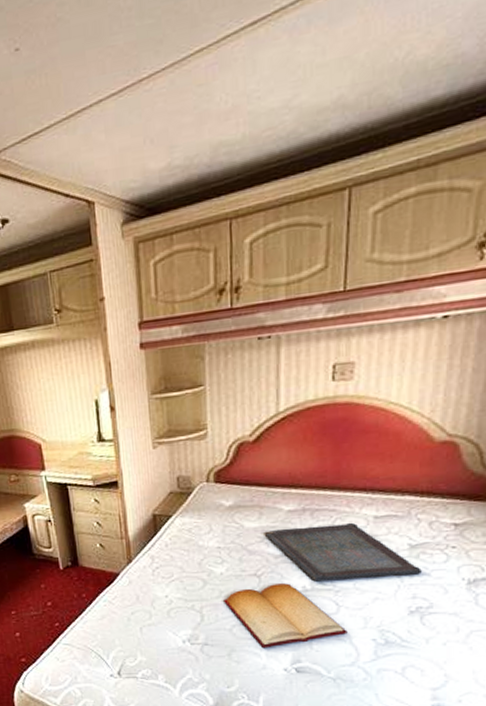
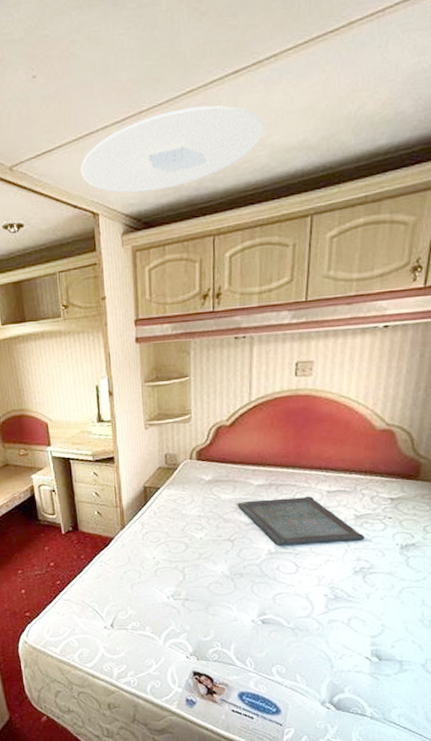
ceiling light: none [72,64,288,176] -> present [80,105,263,193]
bible: present [224,583,348,649] -> none [202,547,304,603]

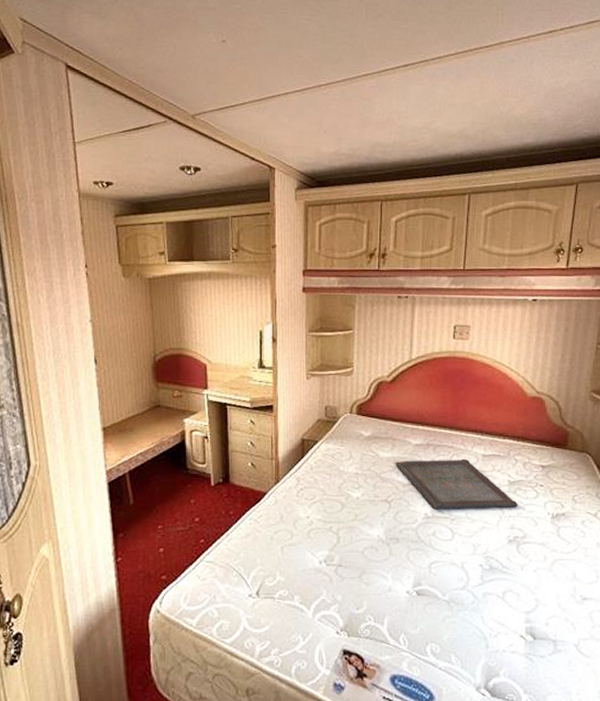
ceiling light: present [80,105,263,193] -> none [260,88,428,155]

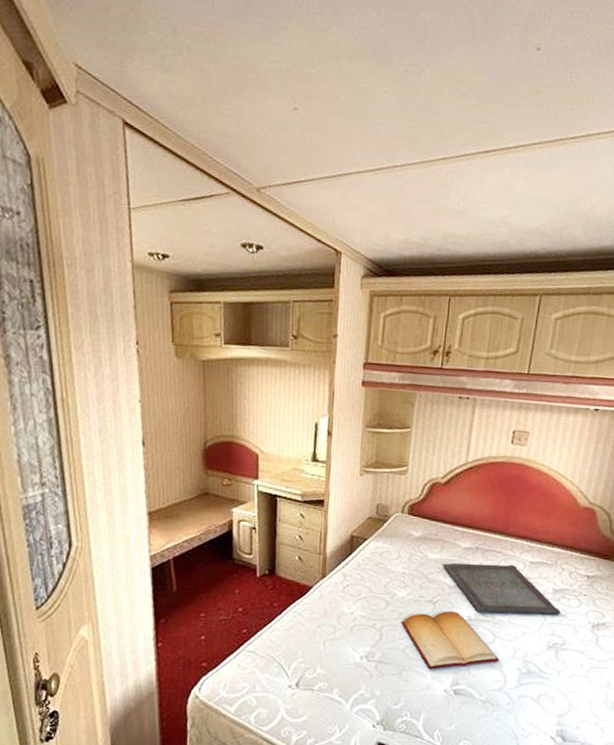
bible: none [358,510,460,571] -> present [401,611,499,670]

